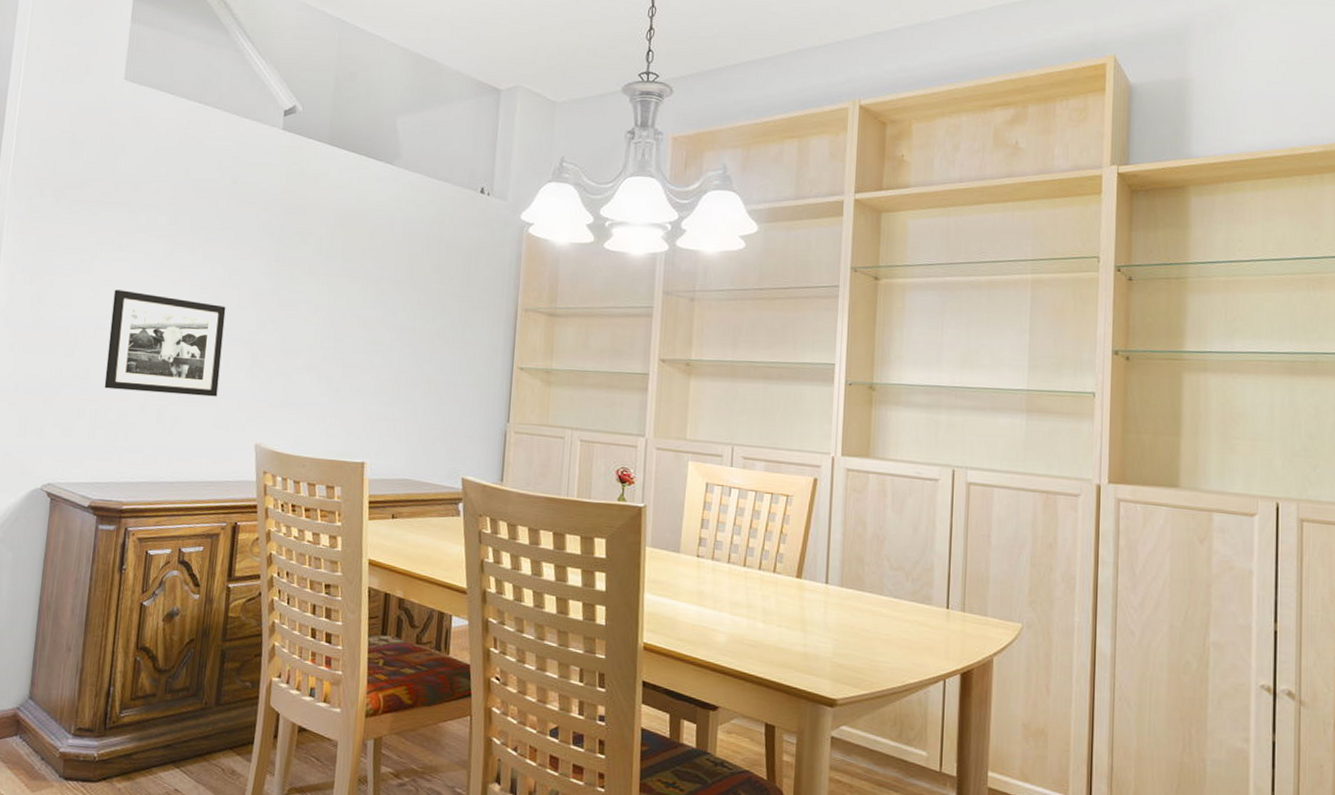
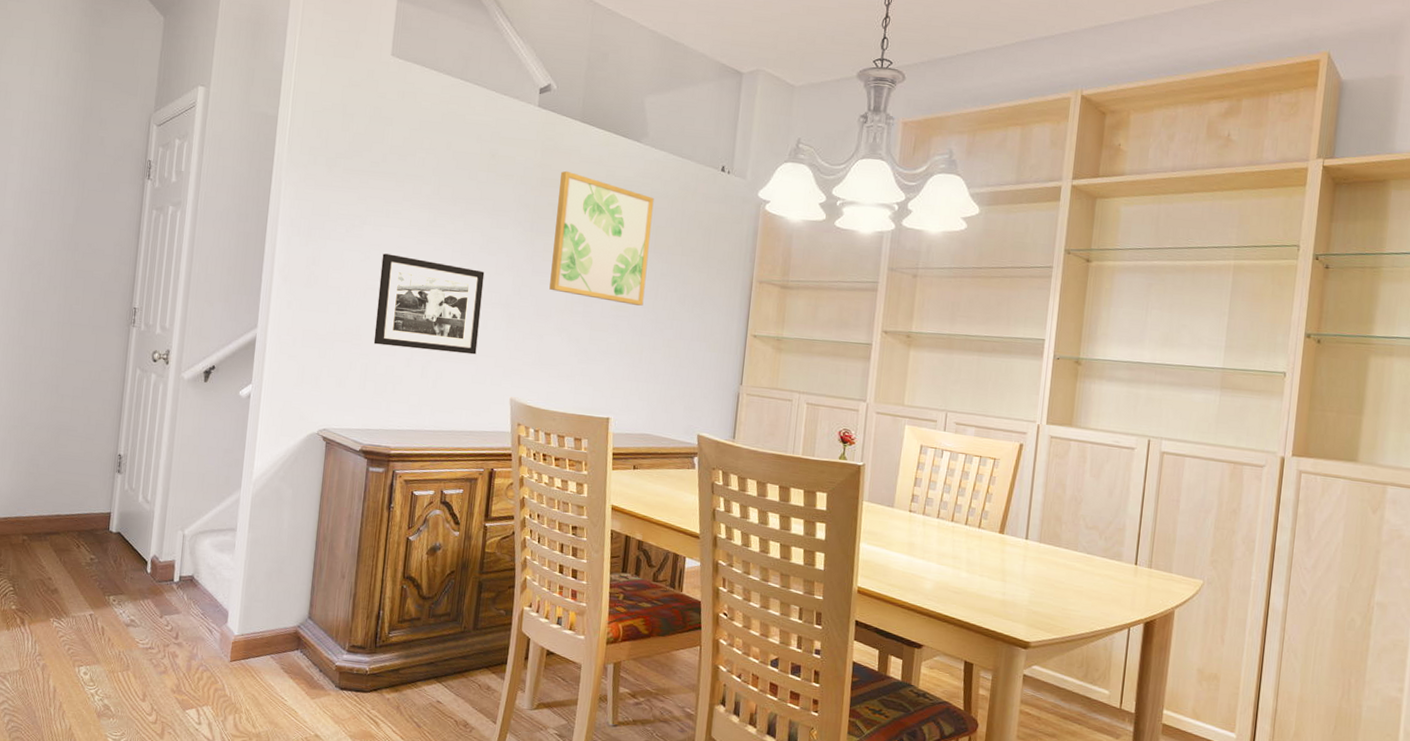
wall art: none [297,196,409,339] -> present [549,170,654,306]

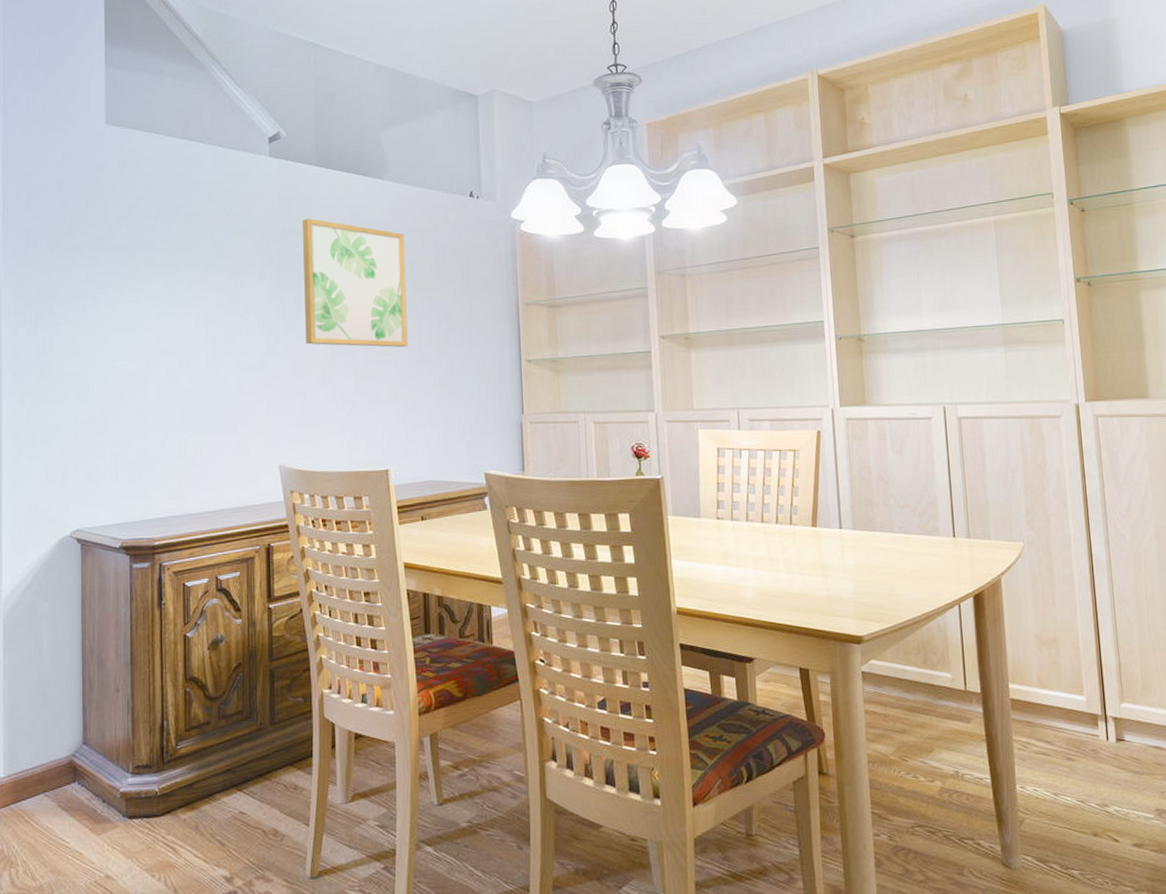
picture frame: present [373,253,485,355] -> none [120,330,236,430]

